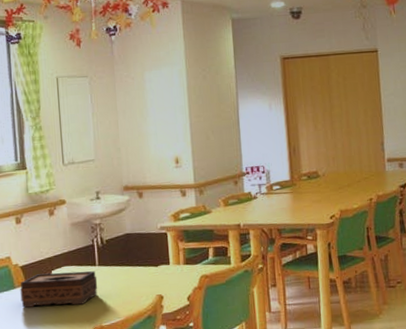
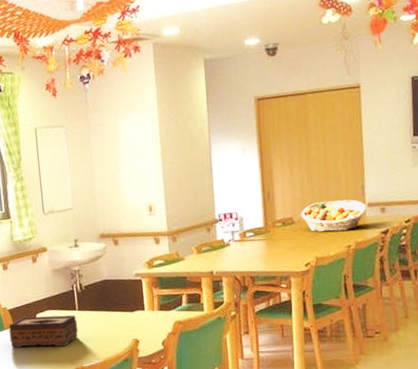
fruit basket: none [325,155,387,186] -> present [301,199,367,233]

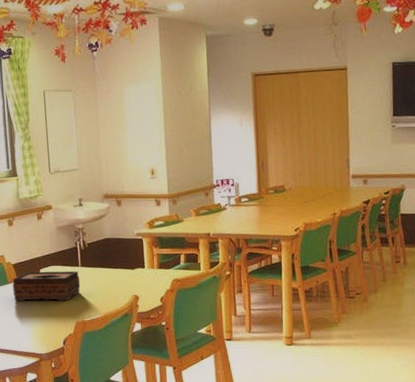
fruit basket: present [301,199,367,233] -> none [292,171,351,200]

